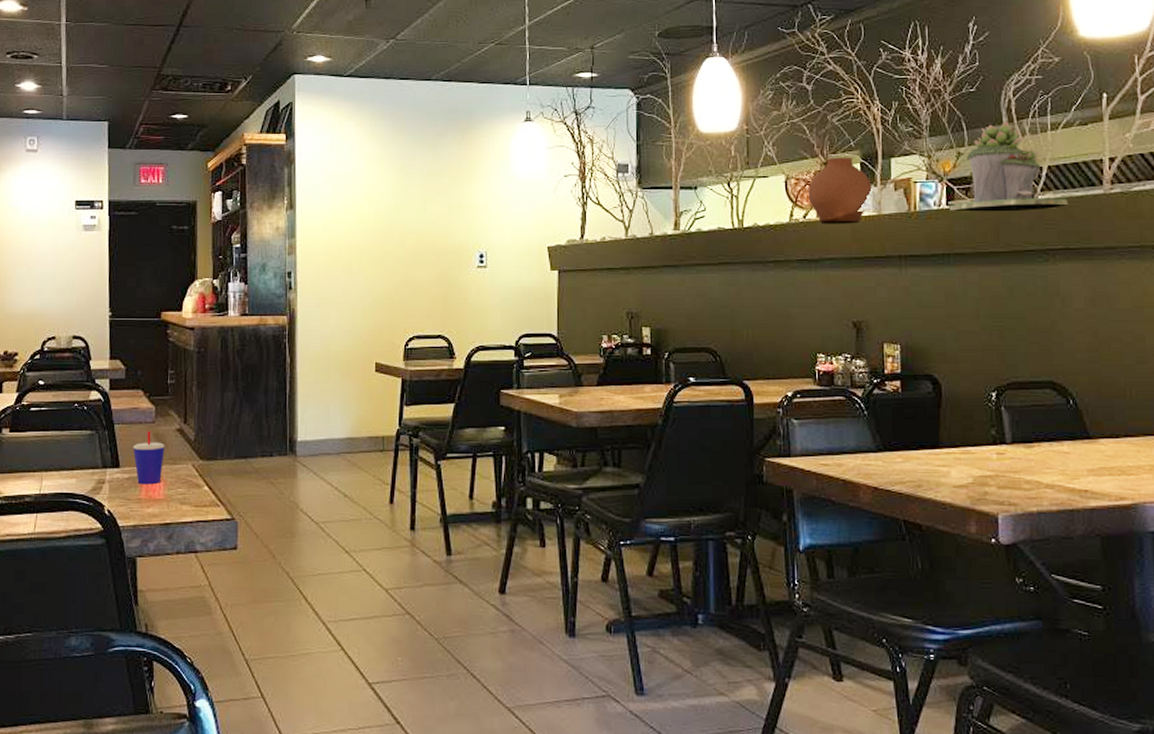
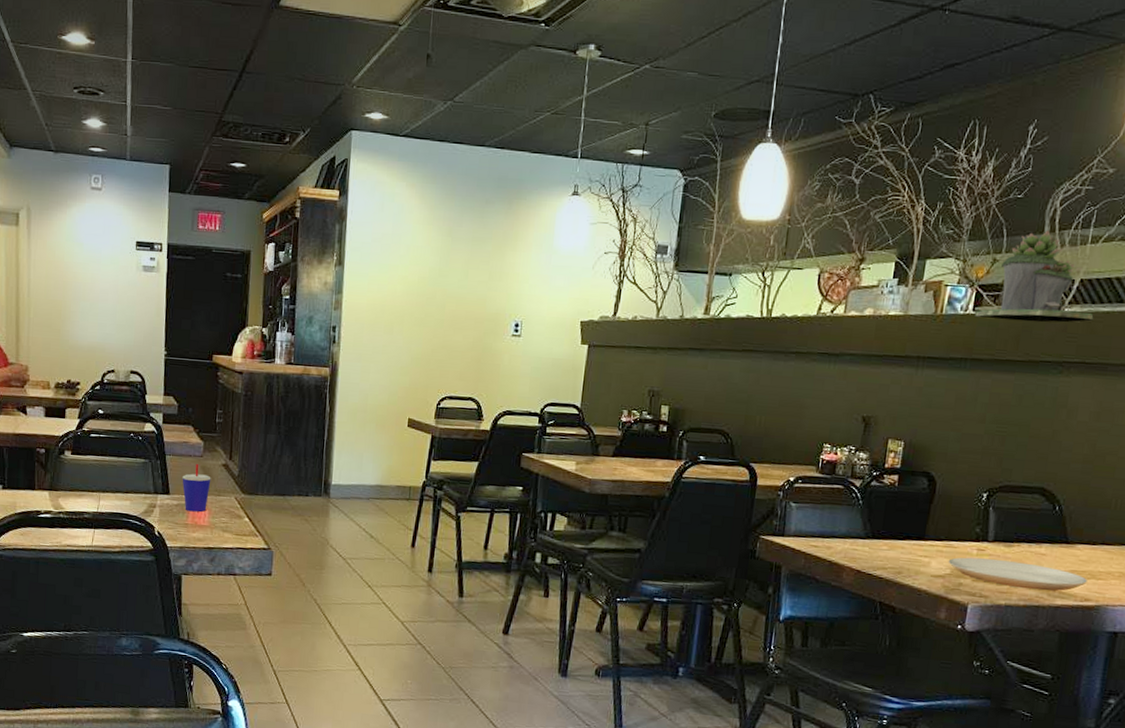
vase: present [808,157,872,224] -> none [838,254,903,322]
plate: none [968,463,1118,493] -> present [948,557,1087,591]

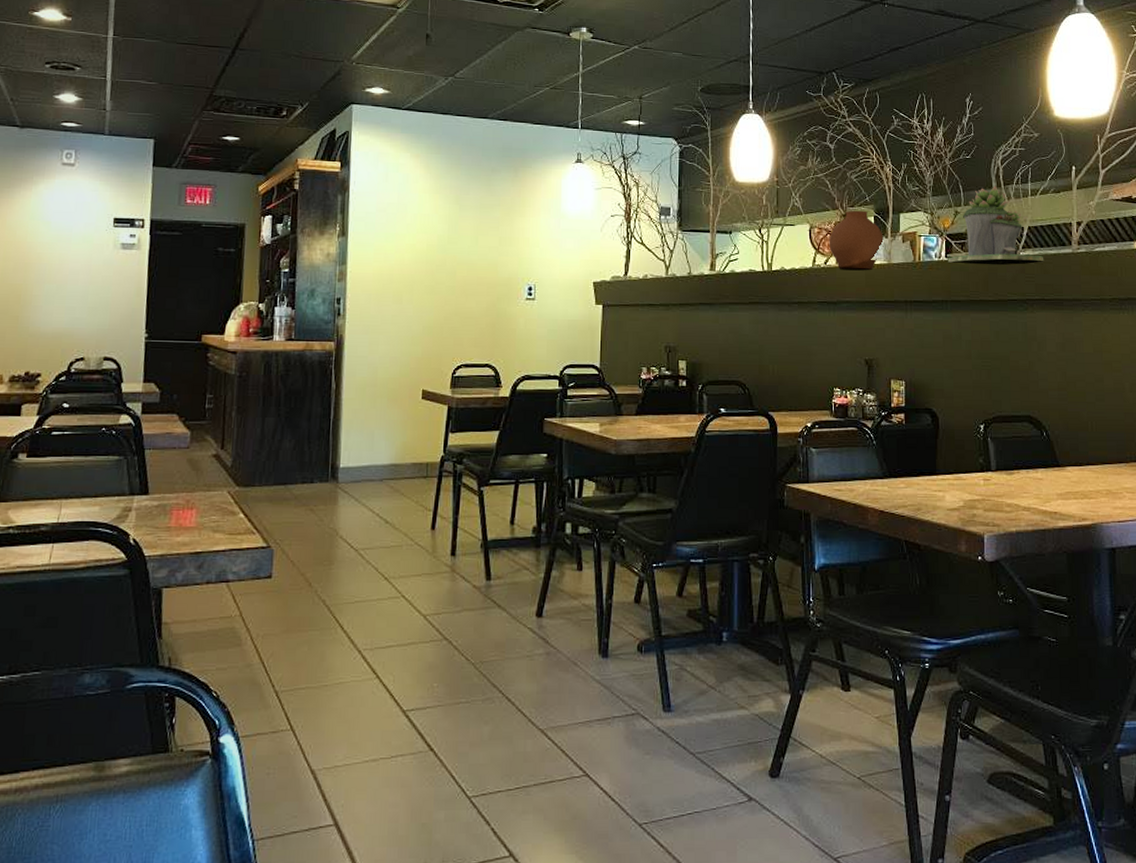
beverage cup: present [182,463,211,512] -> none [164,456,199,512]
vase: none [838,254,903,322] -> present [829,210,884,271]
plate: present [948,557,1087,591] -> none [960,488,1081,514]

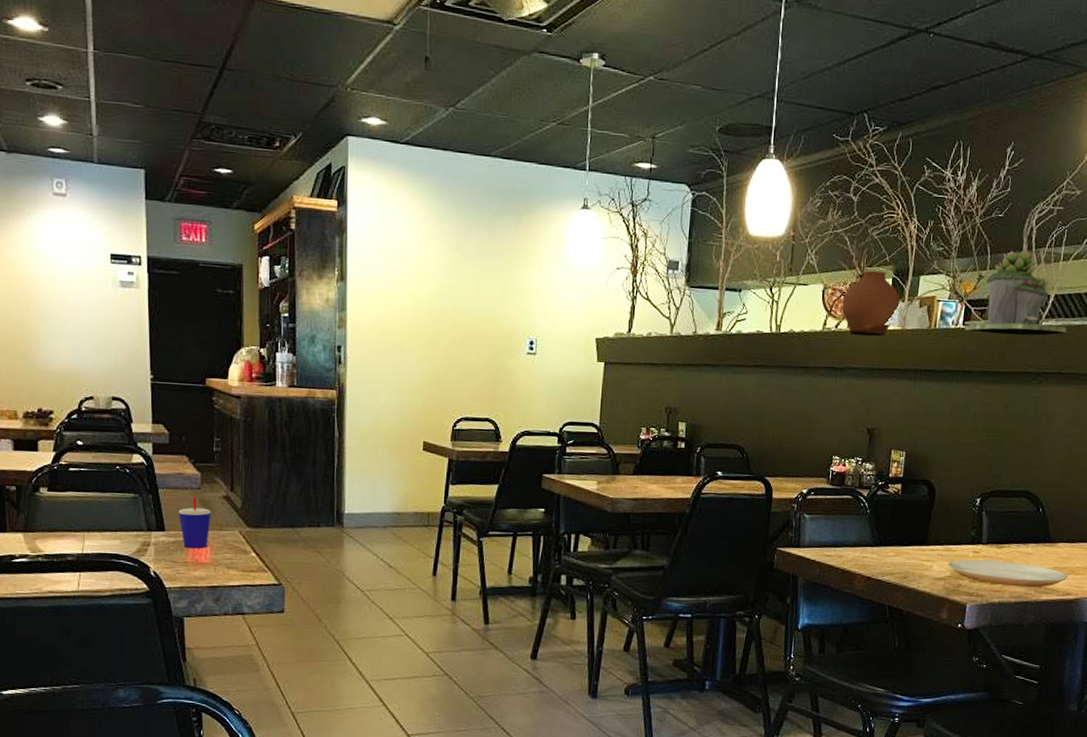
beverage cup: none [164,456,199,512] -> present [178,496,211,549]
plate: none [960,488,1081,514] -> present [948,559,1068,588]

